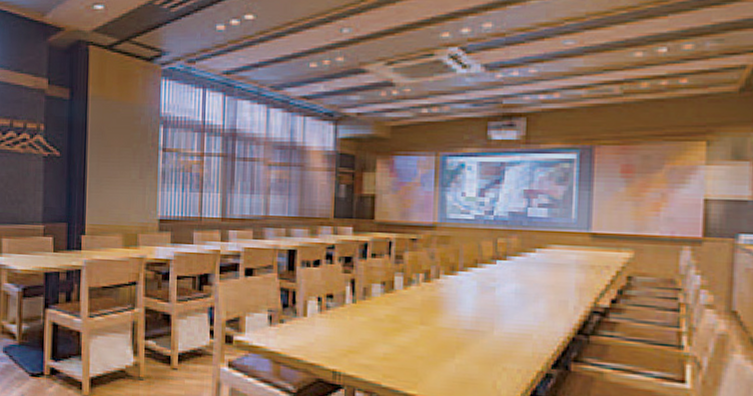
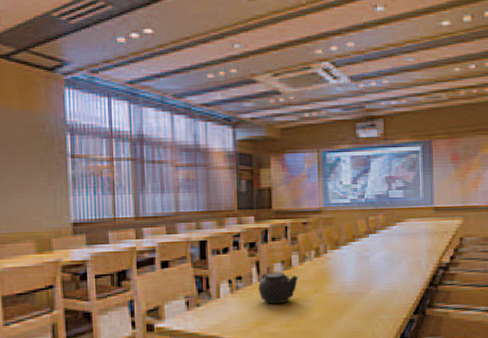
teapot: none [352,293,402,332] -> present [258,272,299,305]

